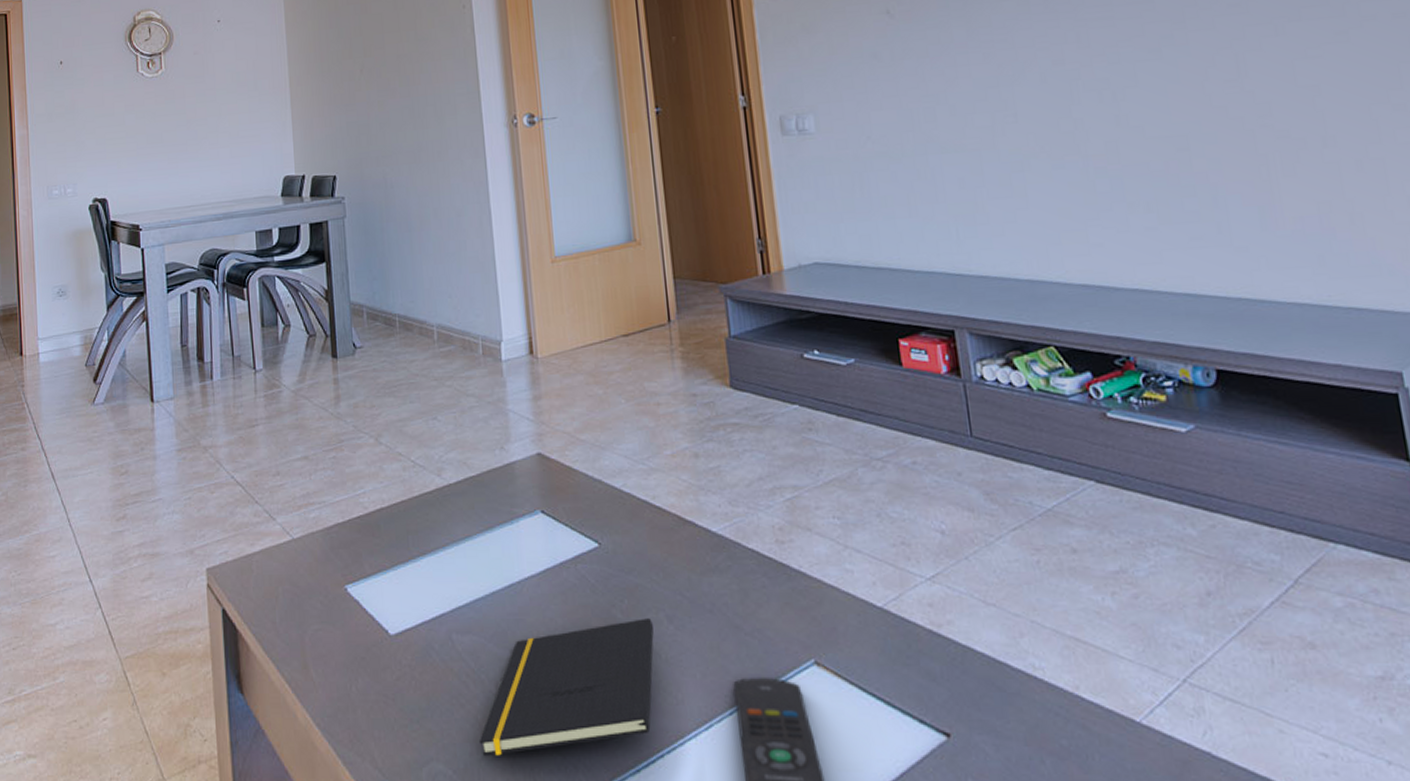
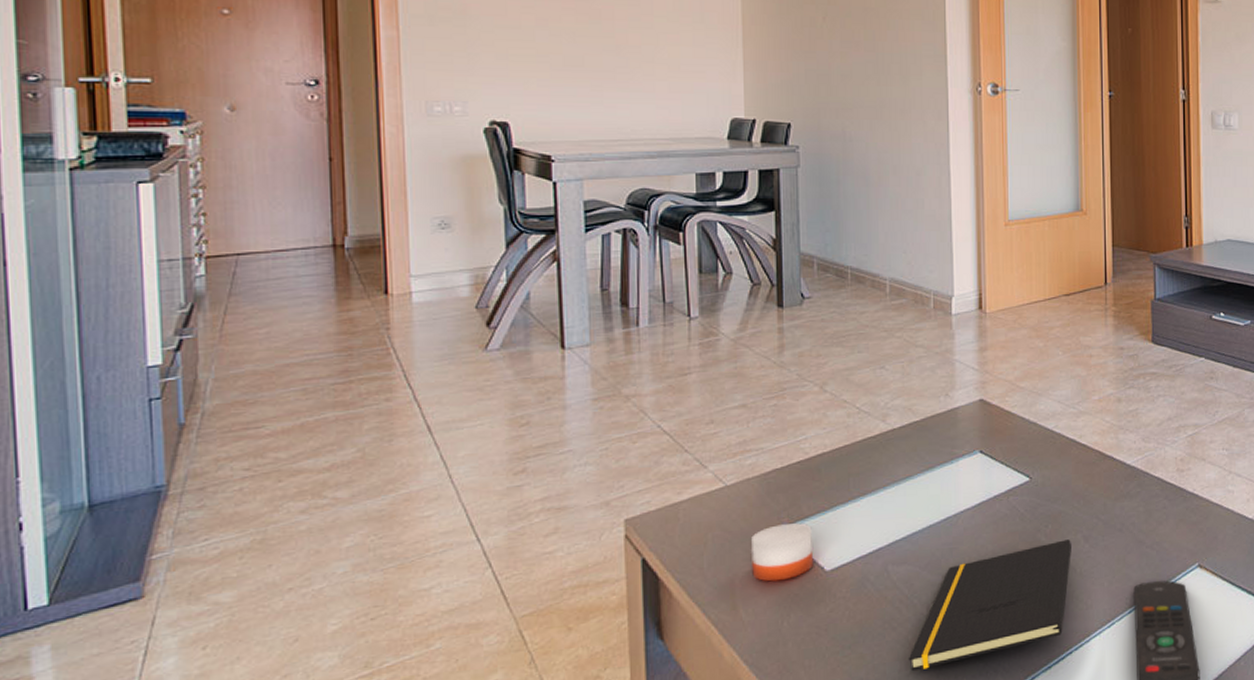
candle: none [318,580,377,642] -> present [751,523,813,582]

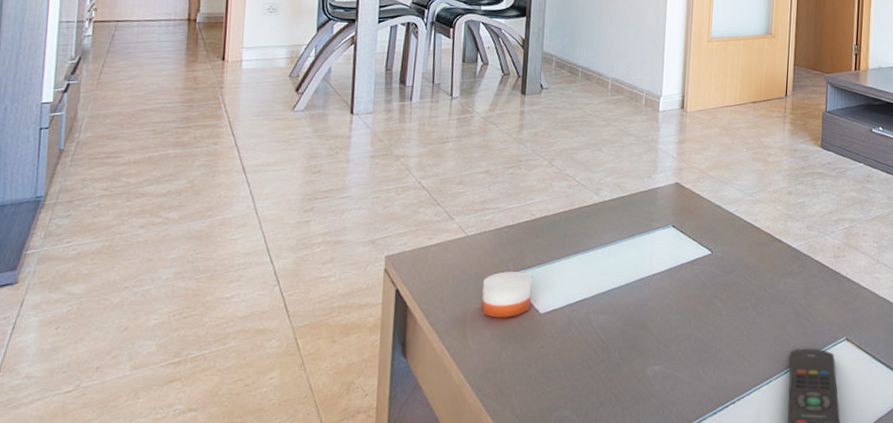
notepad: present [908,539,1071,672] -> none [599,306,741,405]

